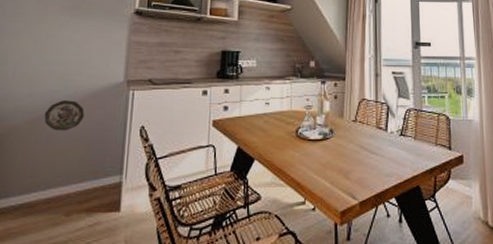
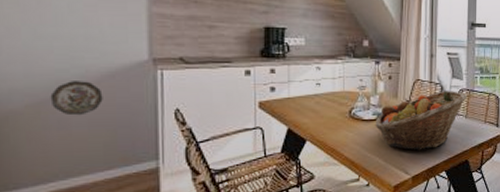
fruit basket: none [321,111,415,173] -> present [375,91,467,150]

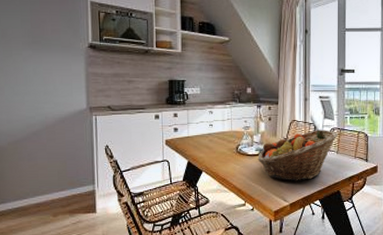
decorative plate: present [50,81,103,116] -> none [23,125,57,151]

